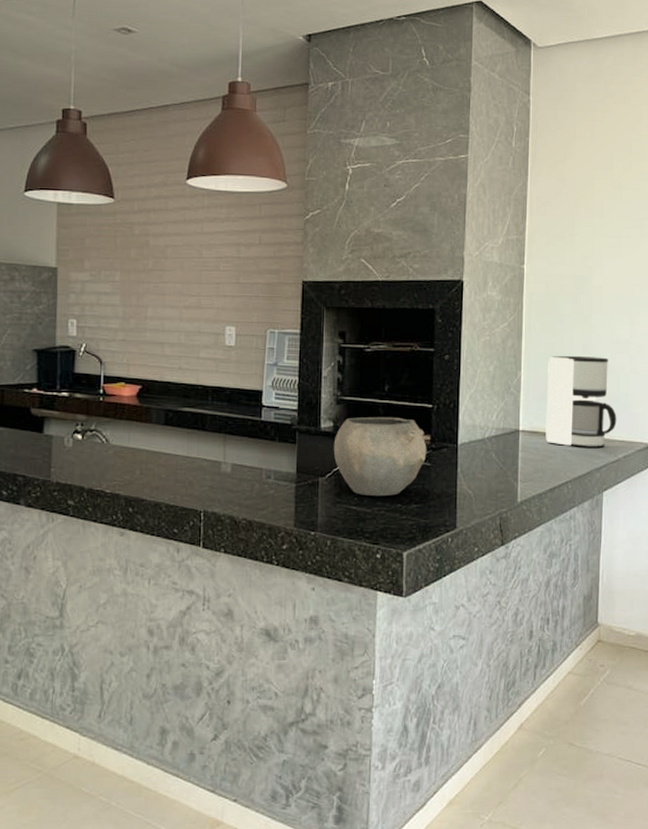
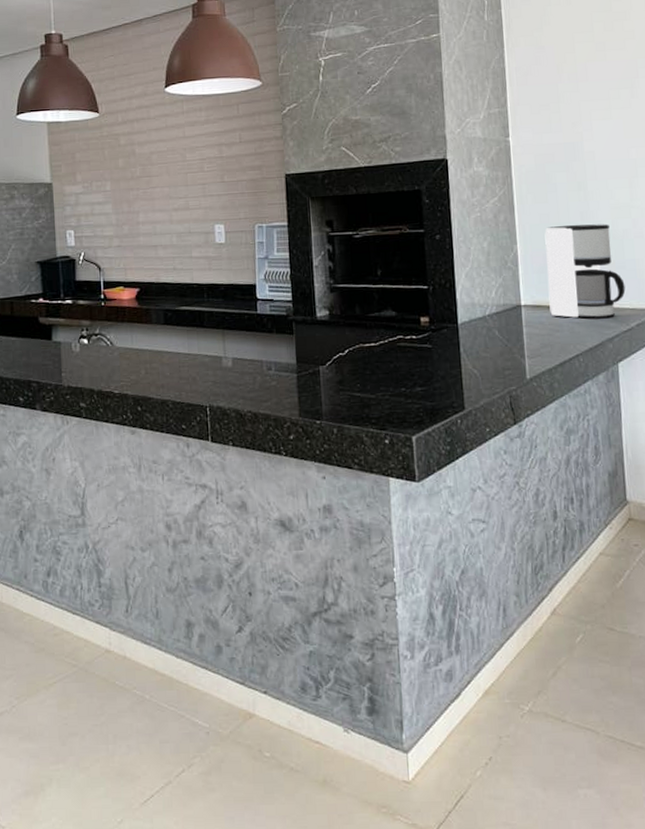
bowl: present [333,416,427,497] -> none [331,301,427,382]

